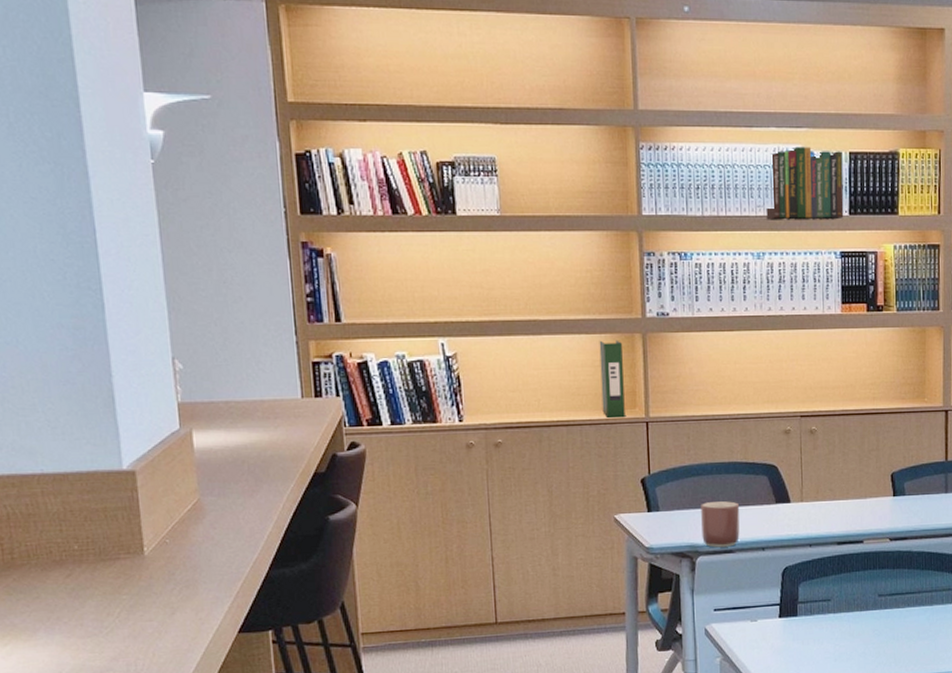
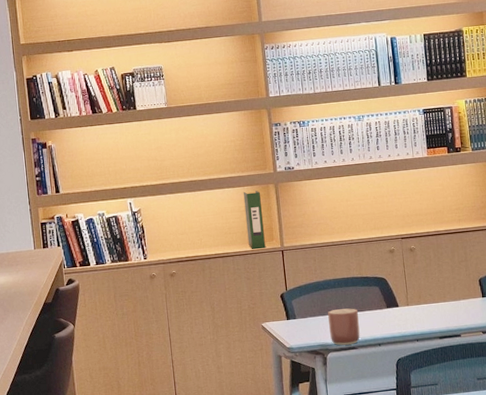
books: present [766,146,844,220] -> none [362,33,423,91]

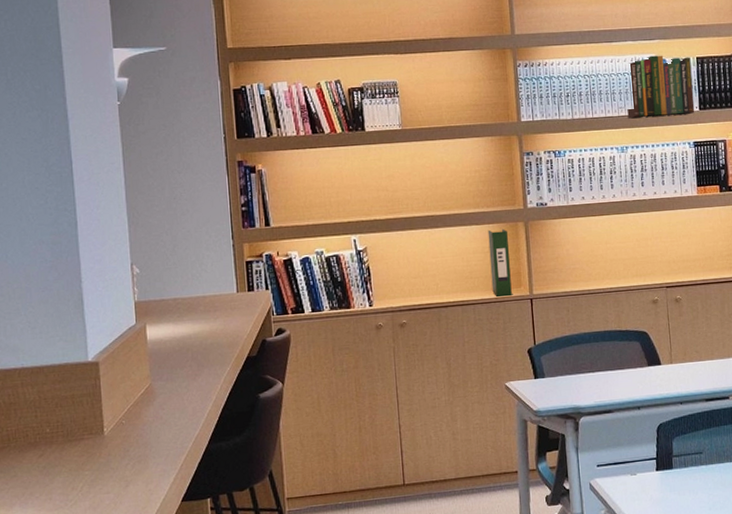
mug: present [328,308,360,346] -> none [581,366,617,409]
books: none [362,33,423,91] -> present [627,55,695,119]

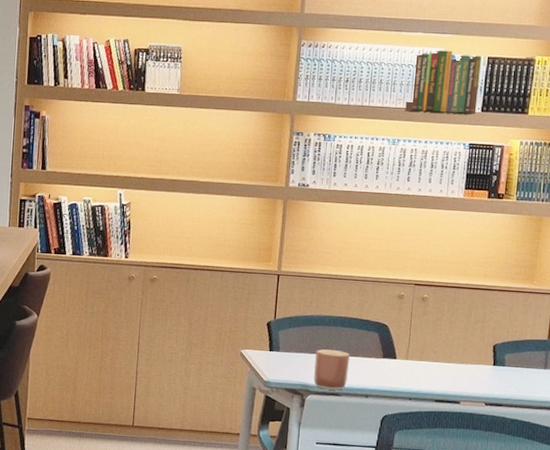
binder: present [487,228,512,298] -> none [242,202,266,269]
mug: none [581,366,617,409] -> present [313,349,351,390]

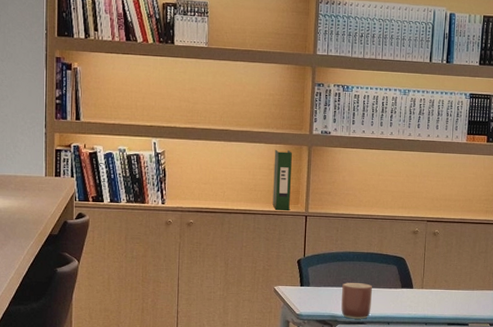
binder: none [242,202,266,269] -> present [272,149,292,211]
books: present [405,50,482,115] -> none [413,8,478,68]

